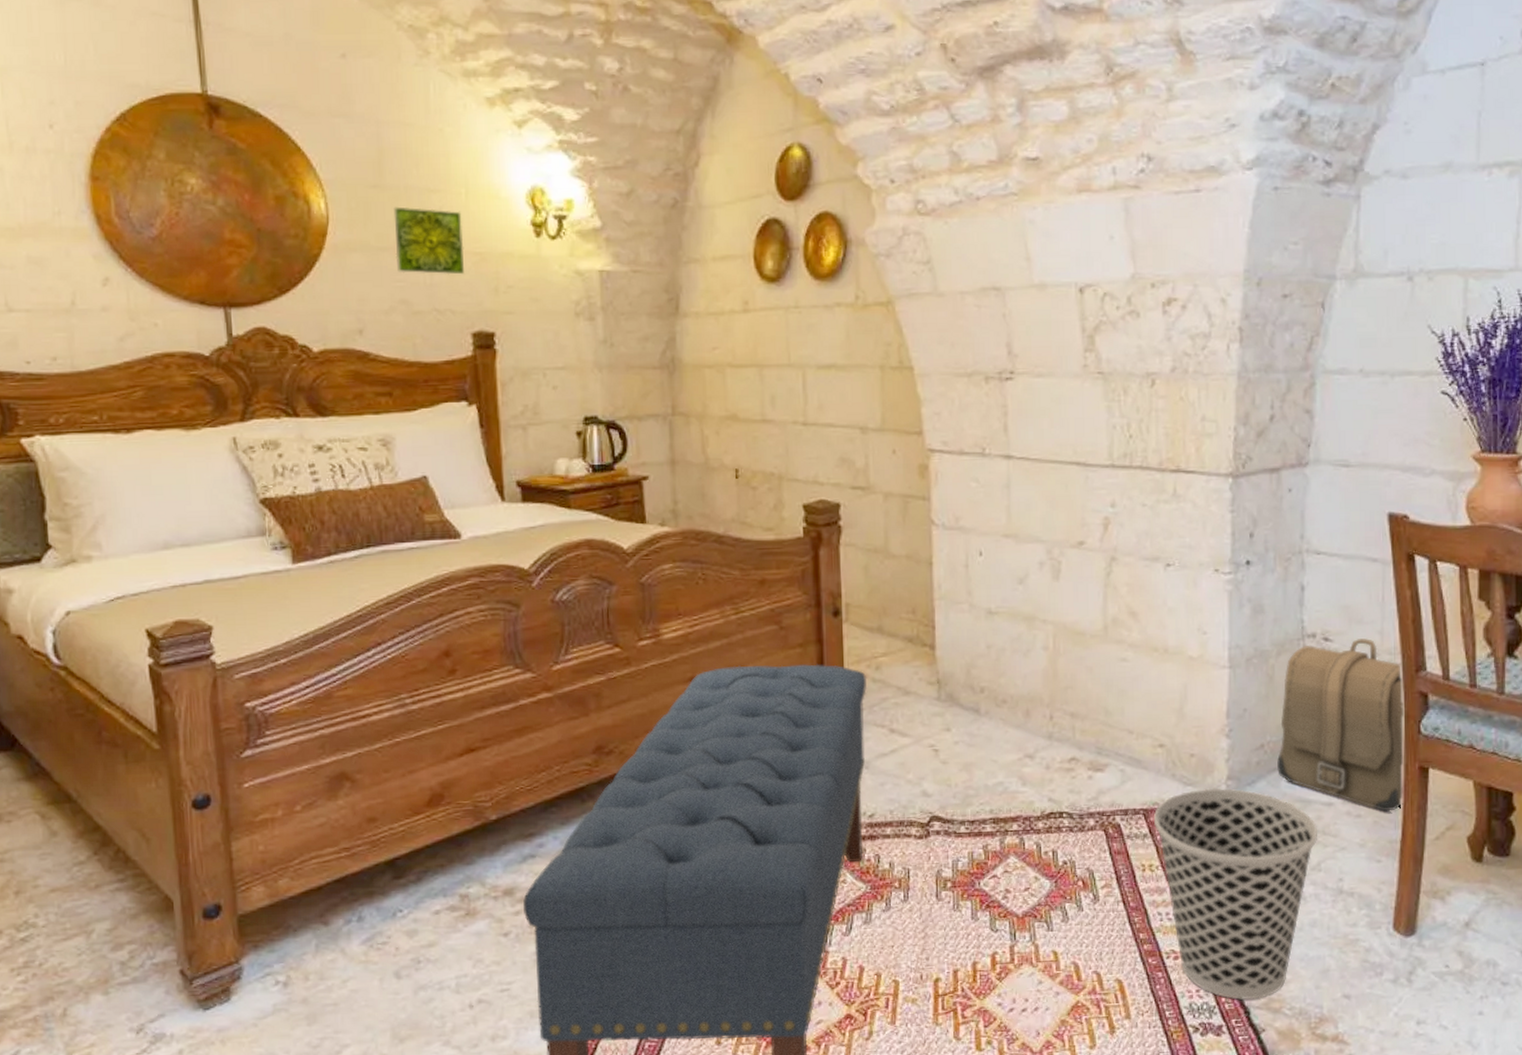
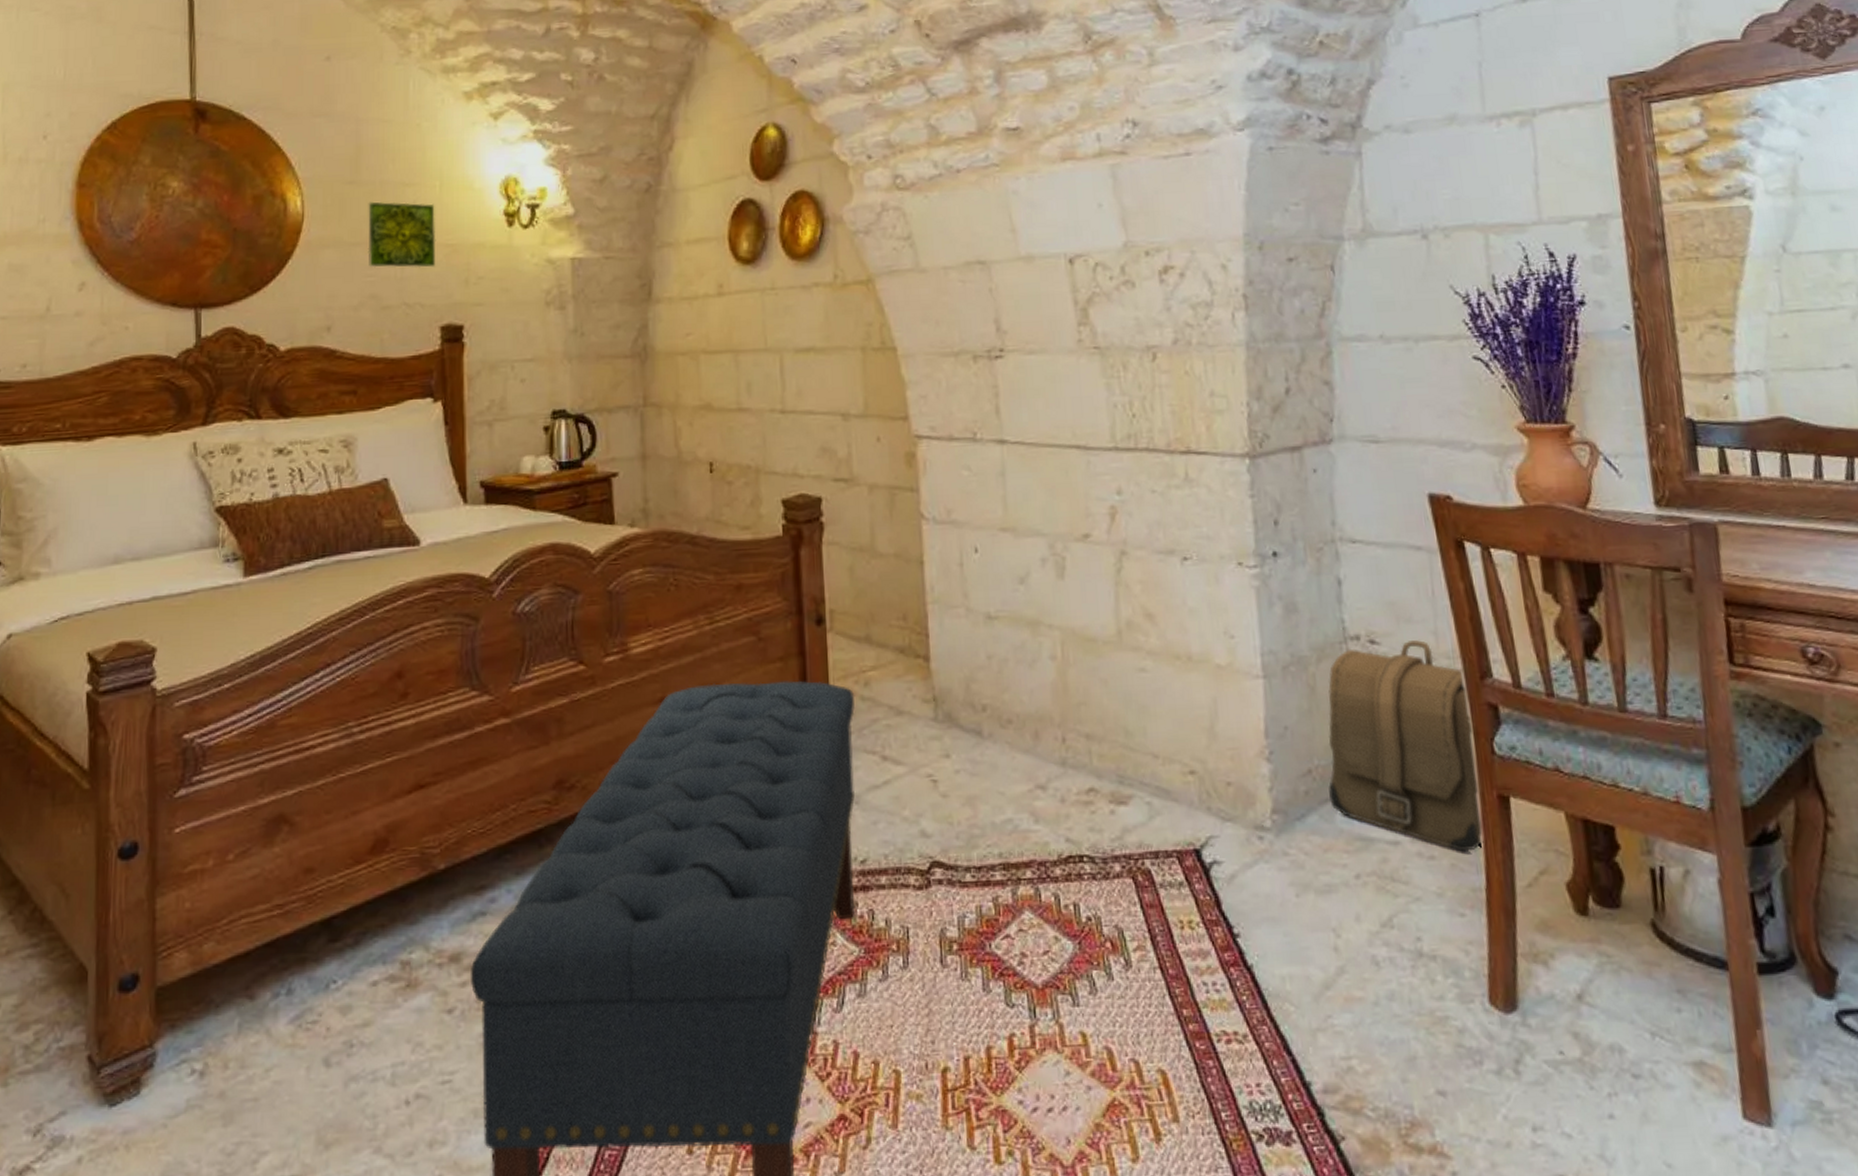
wastebasket: present [1154,788,1317,1000] -> none [1189,823,1386,1098]

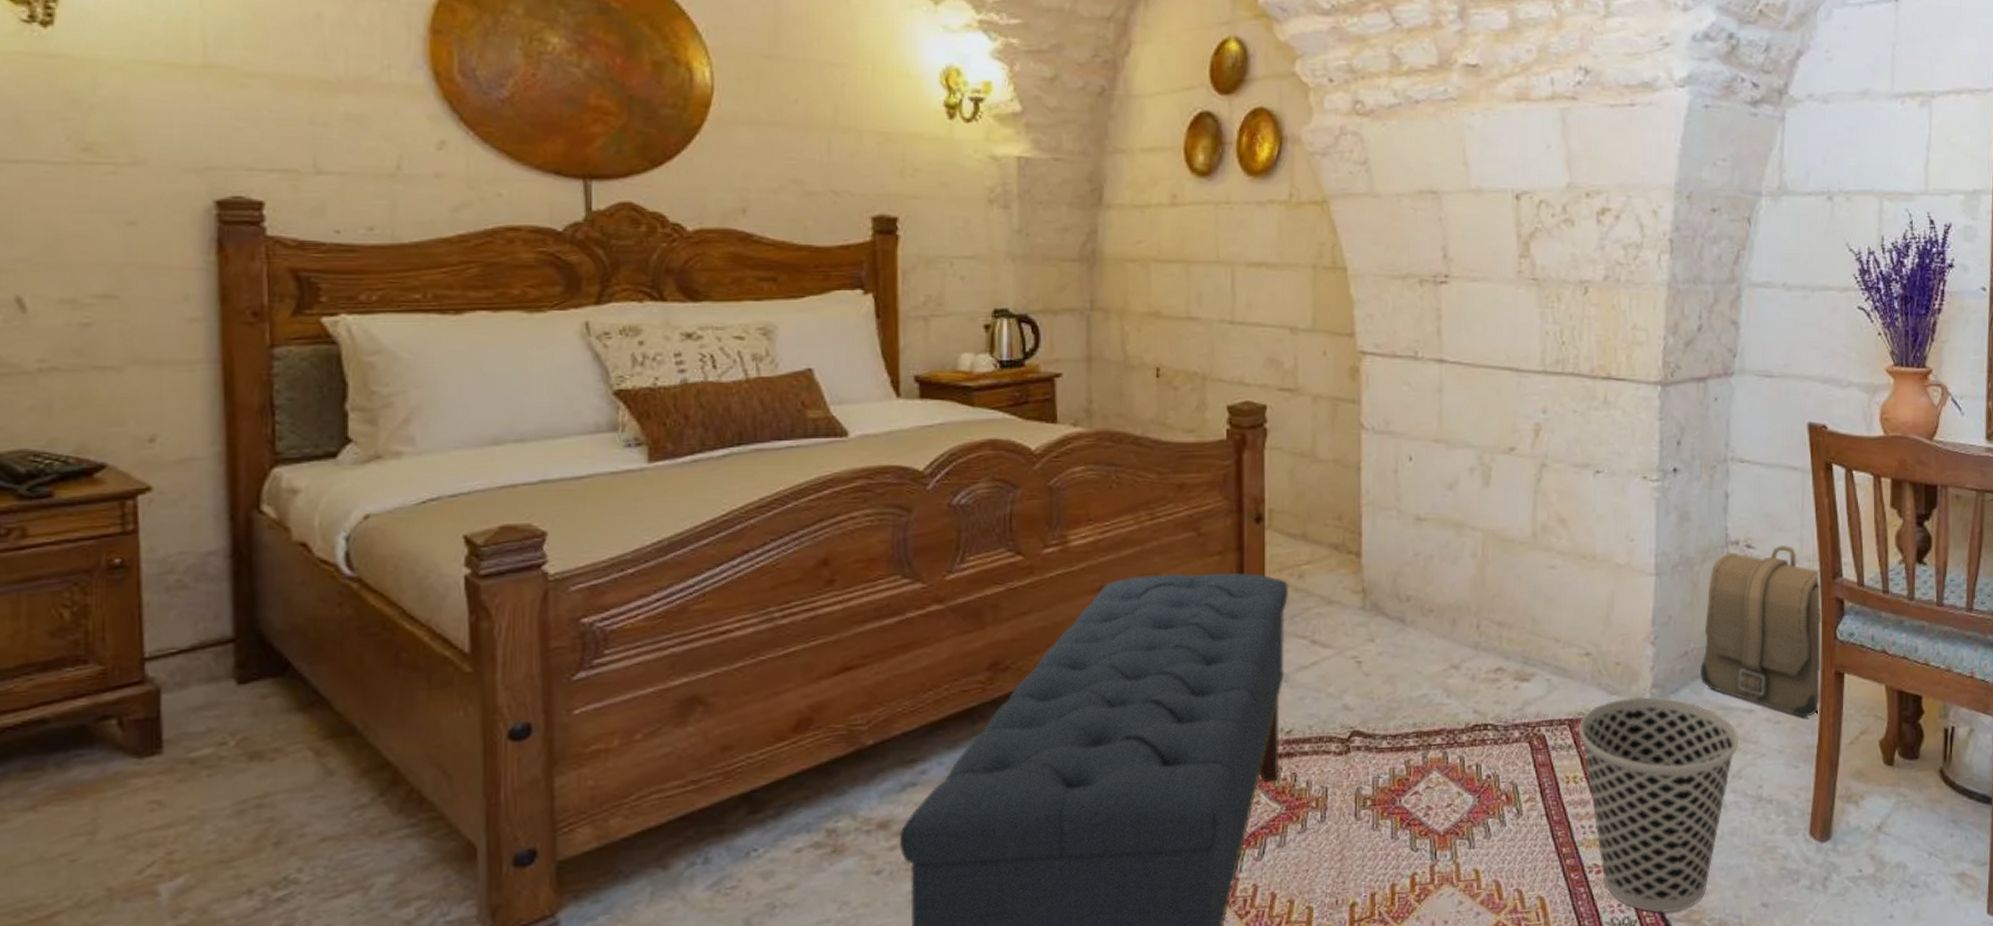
decorative tile: present [368,201,436,268] -> none [789,79,868,155]
wastebasket: none [1189,823,1386,1098] -> present [1579,696,1738,913]

